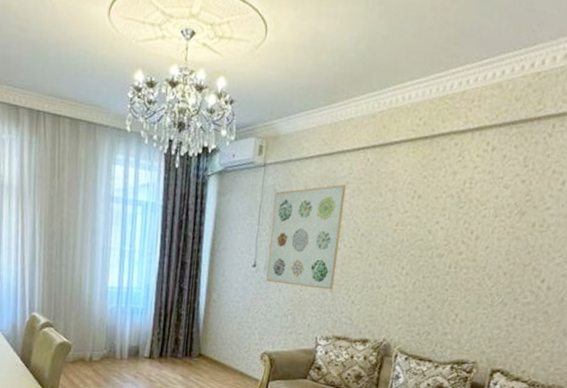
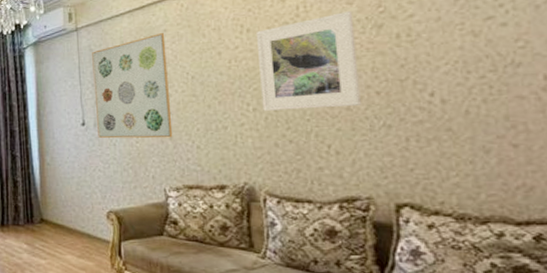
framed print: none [413,194,507,282] -> present [255,11,361,111]

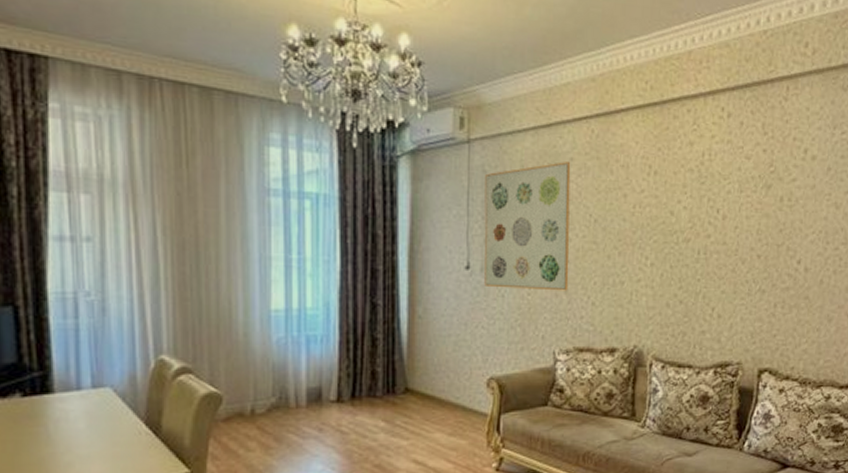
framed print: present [255,11,361,111] -> none [660,166,749,269]

